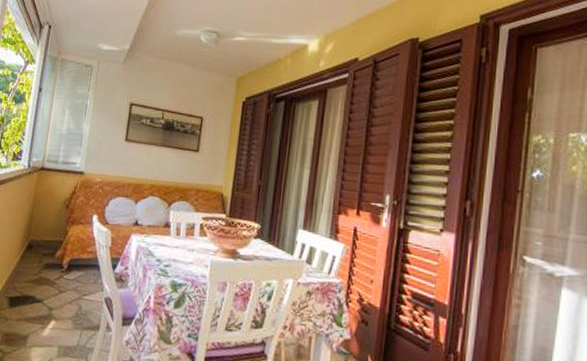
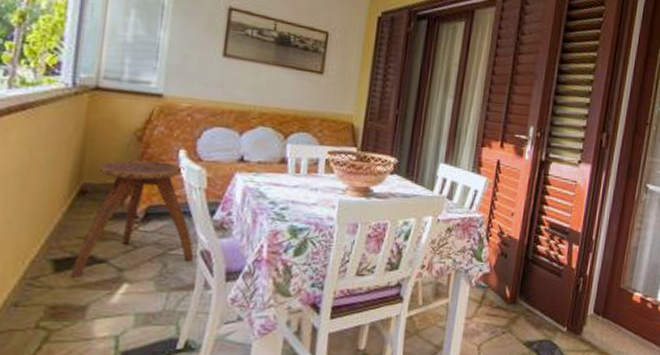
stool: none [19,222,100,313] -> present [70,159,194,278]

